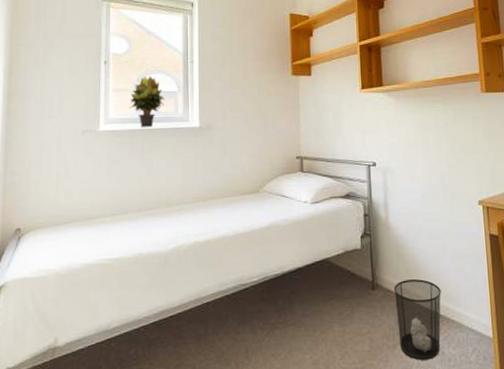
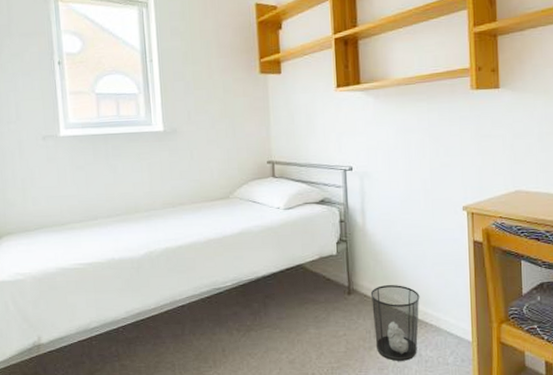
potted plant: present [129,75,165,128] -> none [88,76,126,133]

